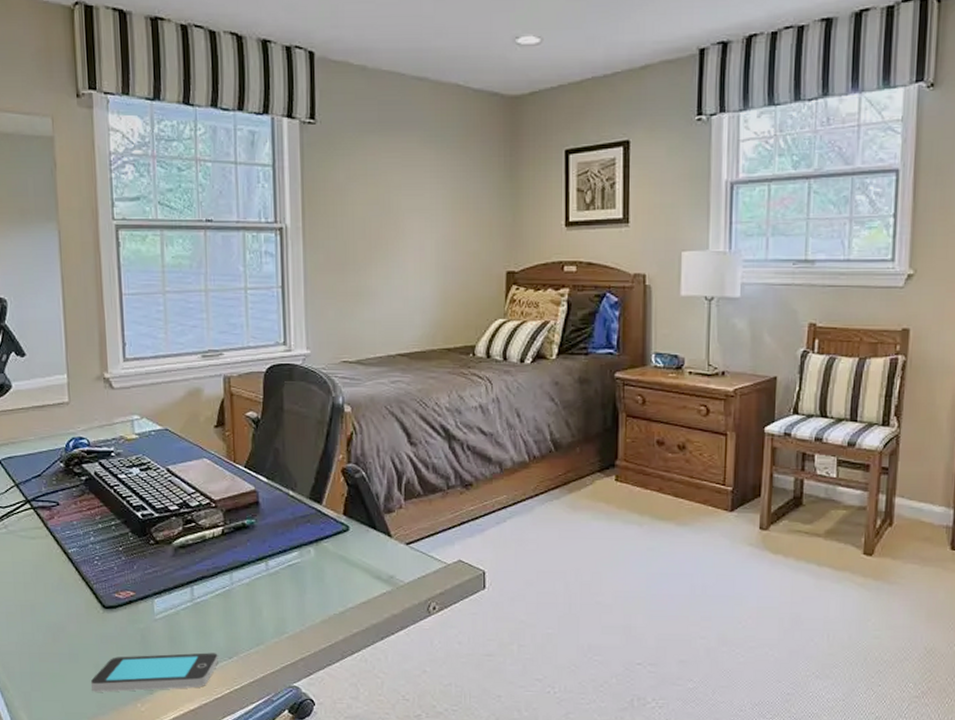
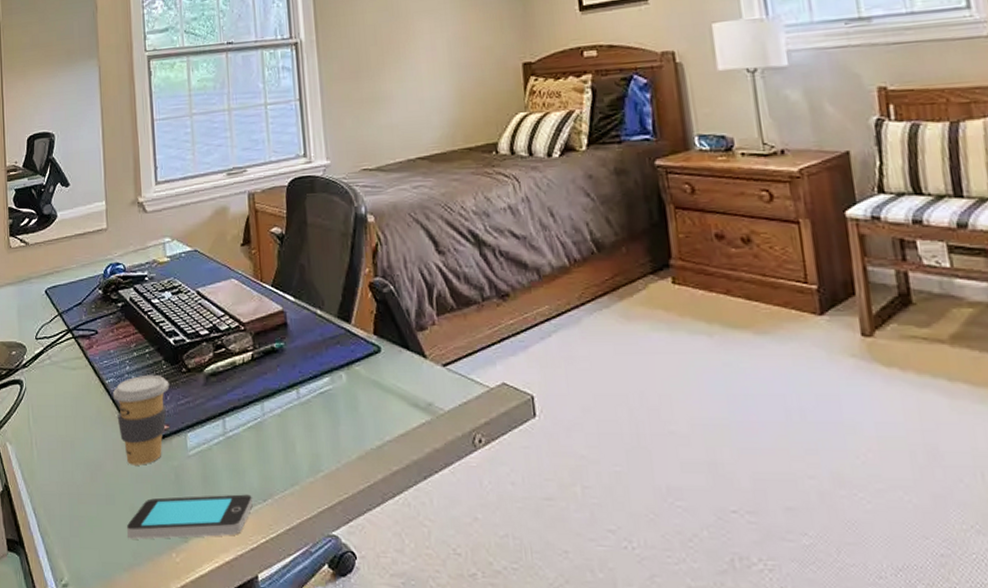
coffee cup: none [75,545,136,628] -> present [112,374,169,465]

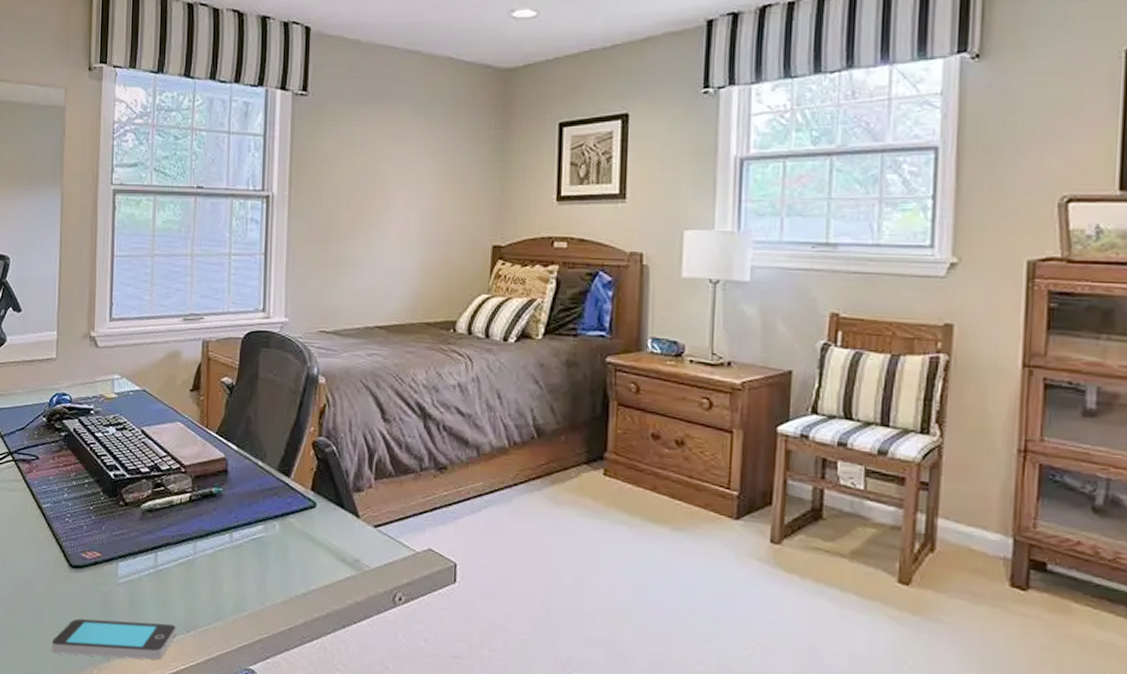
coffee cup: present [112,374,169,465] -> none [48,503,106,588]

